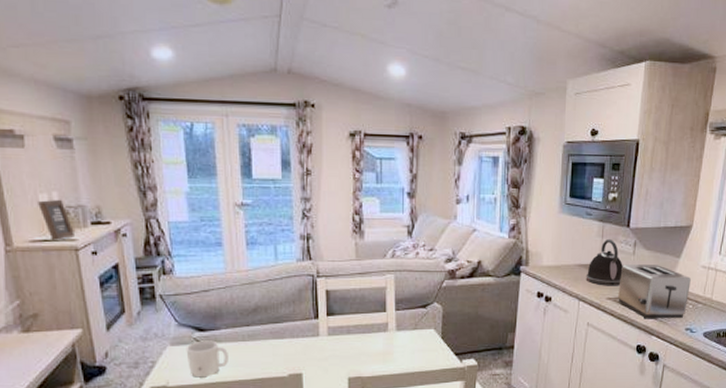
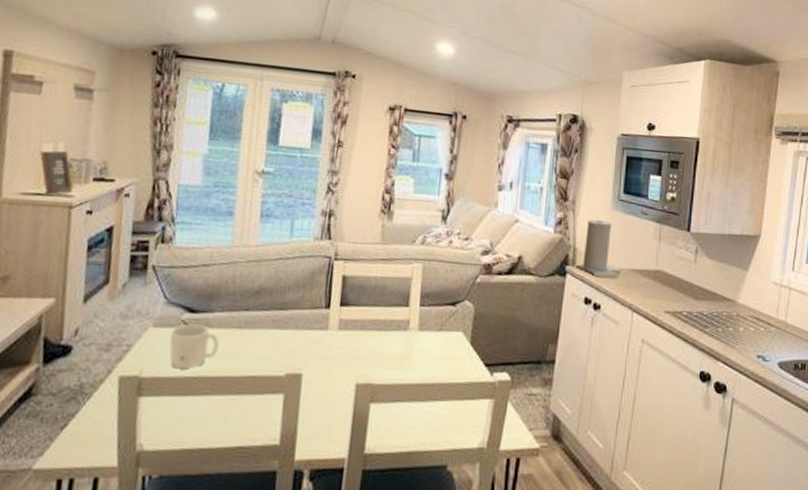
paper towel: none [528,223,568,274] -> present [575,218,621,278]
kettle: present [585,238,623,286] -> none [640,242,683,298]
toaster: present [618,264,691,319] -> none [677,273,761,344]

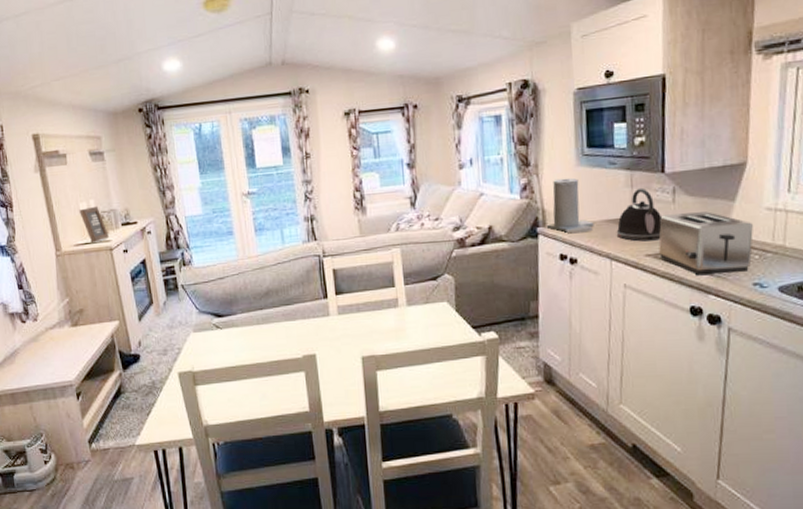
mug: present [169,323,219,370] -> none [207,325,246,362]
kettle: none [640,242,683,298] -> present [616,187,662,242]
toaster: none [677,273,761,344] -> present [658,211,753,276]

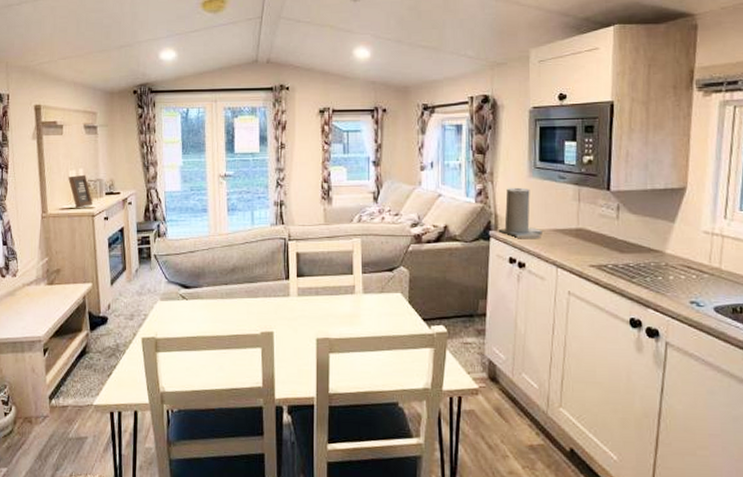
kettle: present [616,187,662,242] -> none [563,202,606,253]
toaster: present [658,211,753,276] -> none [602,229,691,291]

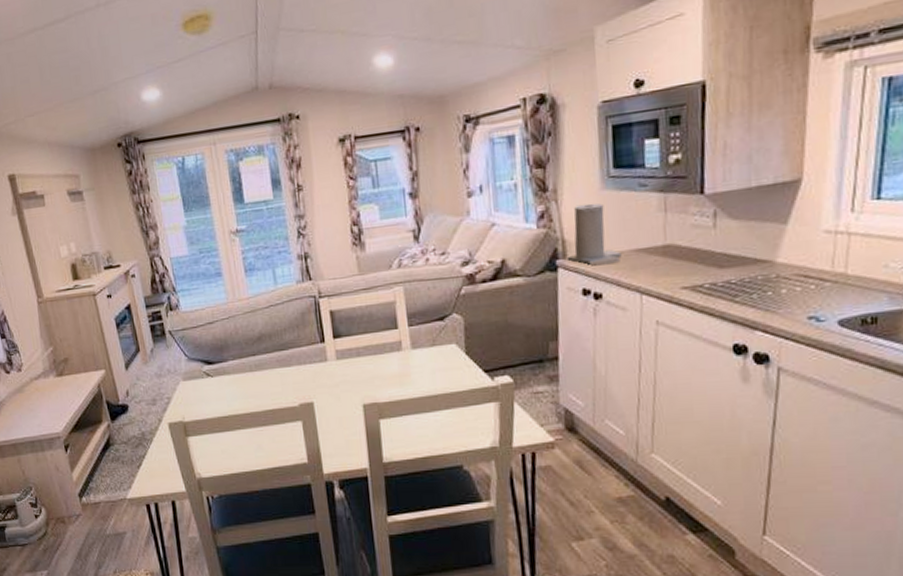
picture frame: present [68,174,94,208] -> none [60,249,93,288]

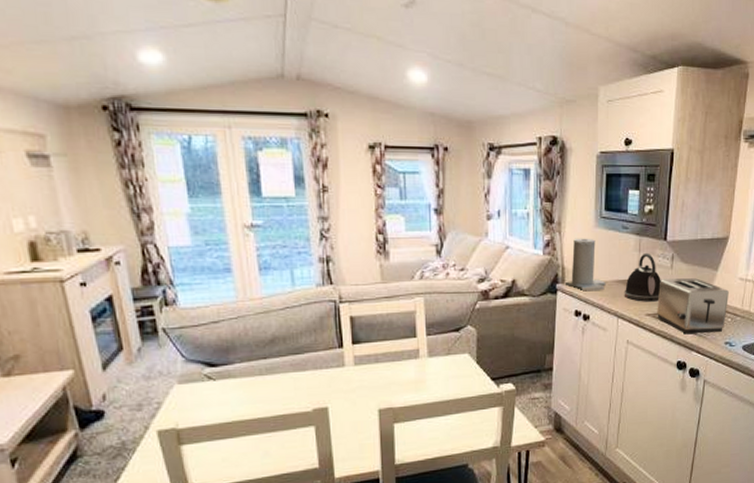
kettle: none [647,211,701,273] -> present [624,252,661,302]
toaster: none [696,236,809,310] -> present [657,278,729,335]

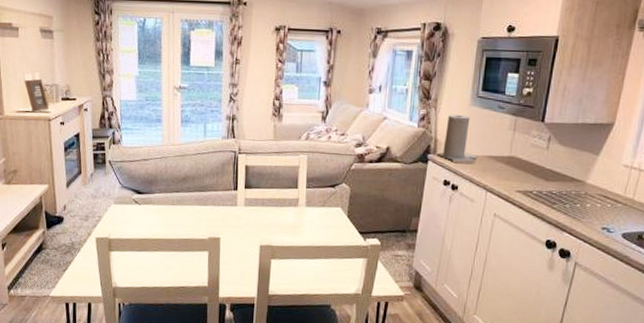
picture frame: none [12,224,60,271] -> present [24,78,50,112]
kettle: present [624,252,661,302] -> none [494,132,535,180]
toaster: present [657,278,729,335] -> none [528,159,610,218]

